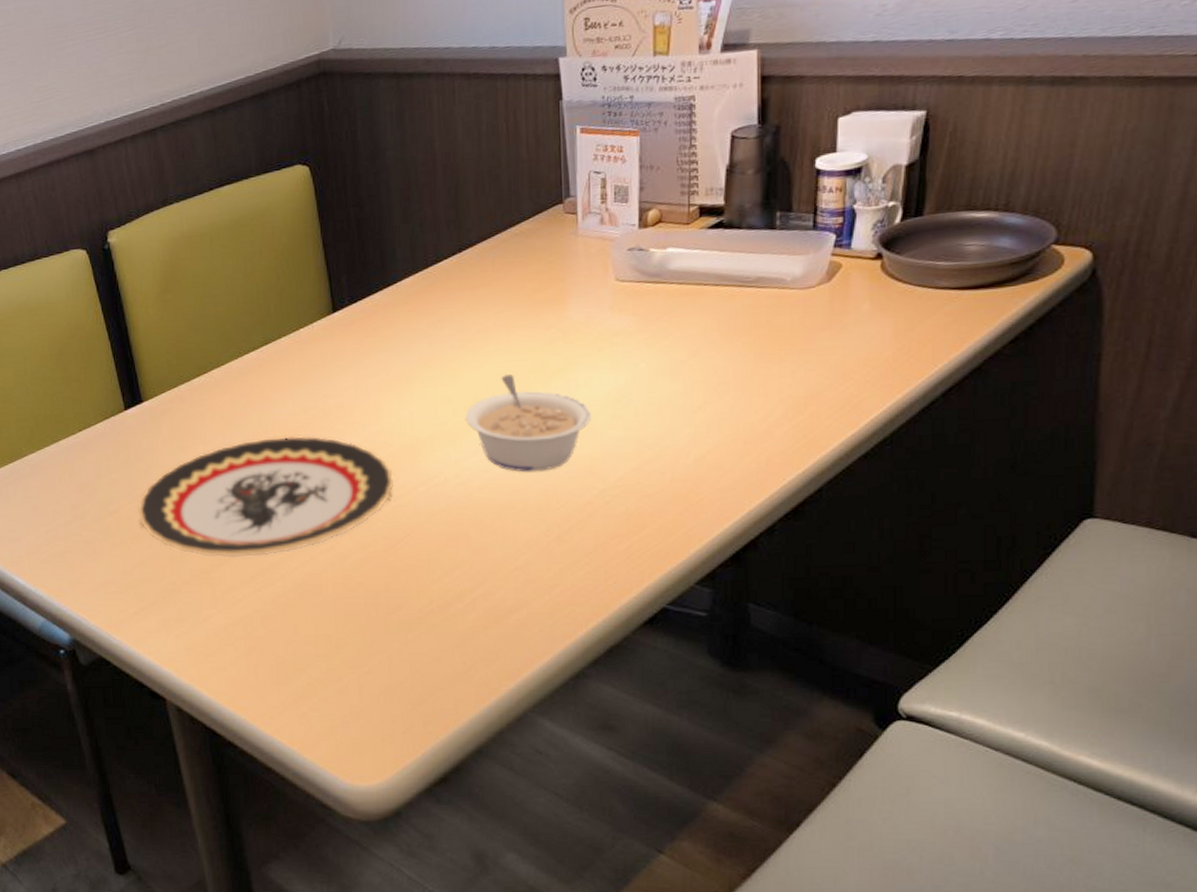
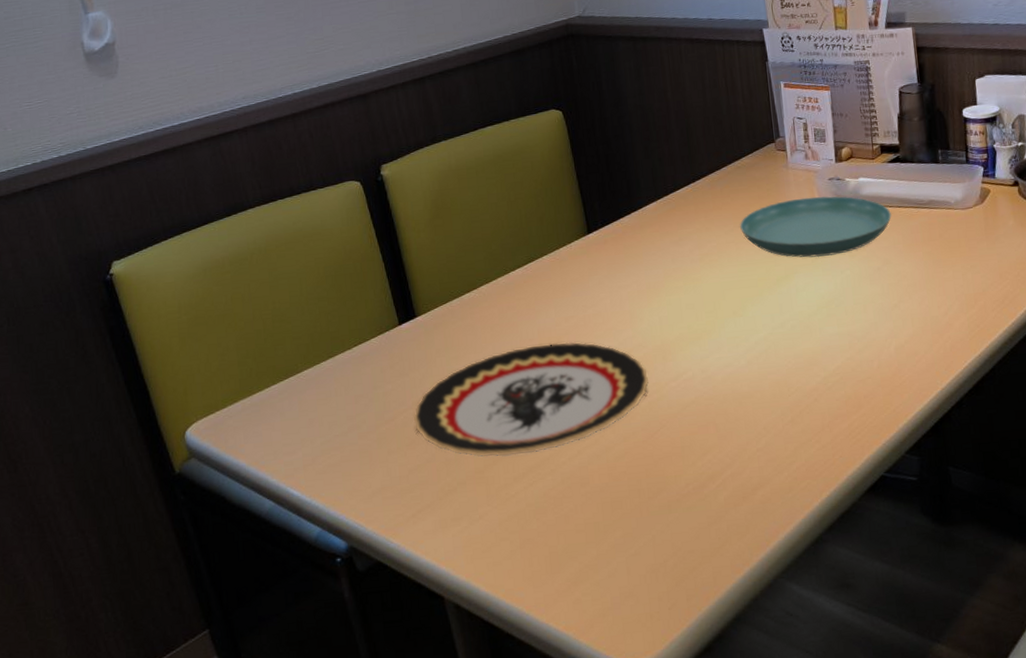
legume: present [465,374,591,472] -> none [706,282,811,366]
saucer: none [513,270,705,347] -> present [740,196,892,258]

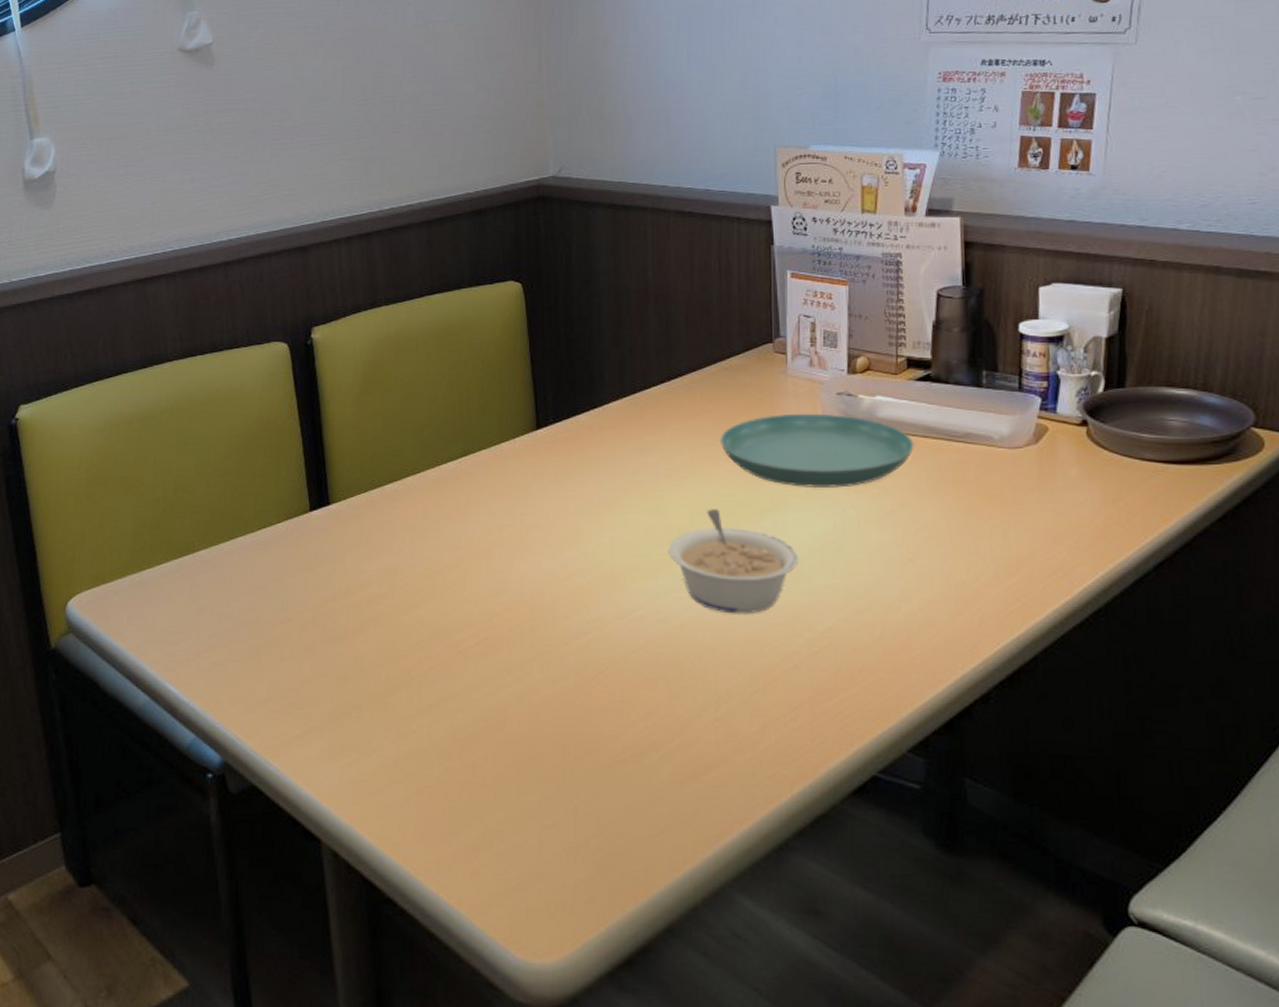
plate: present [413,342,650,458] -> none [312,554,591,683]
legume: none [706,282,811,366] -> present [668,508,798,614]

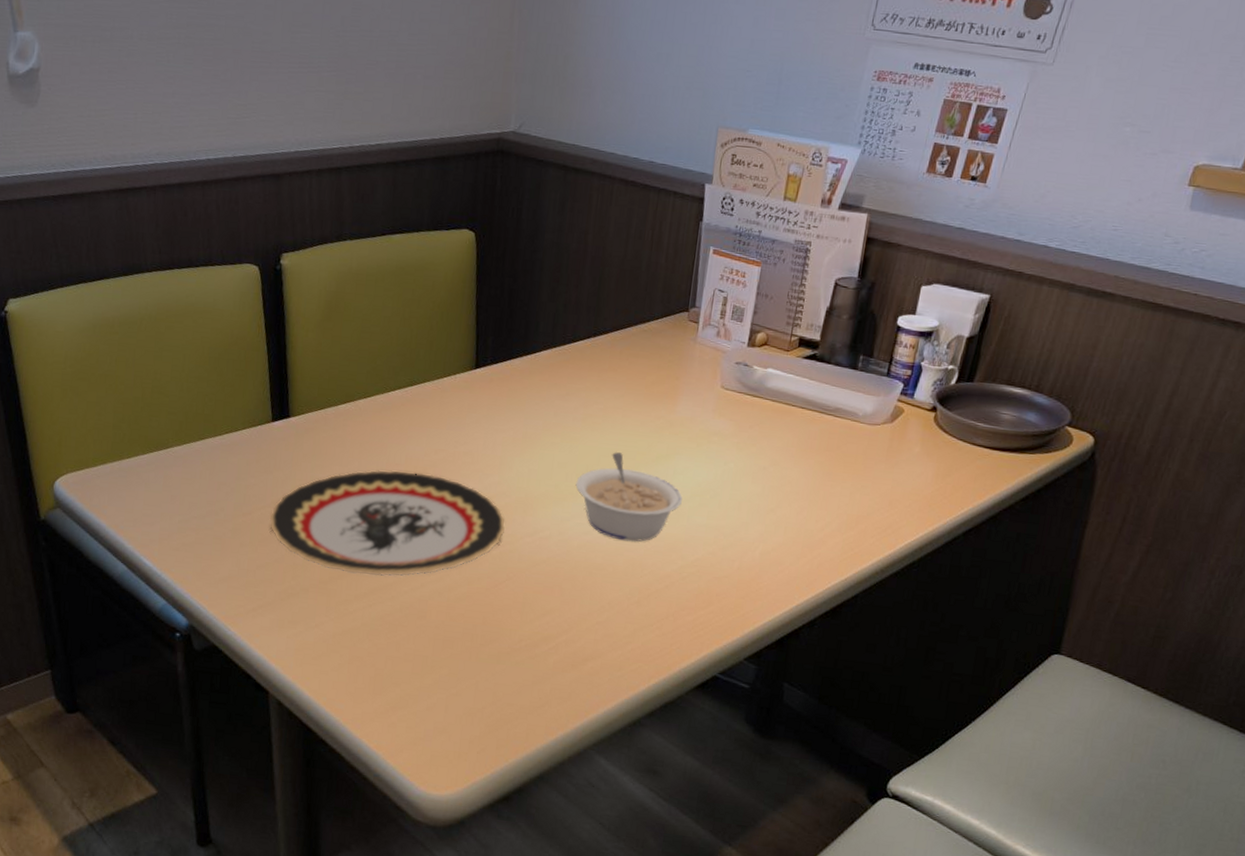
plate: none [312,554,591,683] -> present [269,470,506,577]
saucer: present [720,413,914,489] -> none [631,376,793,444]

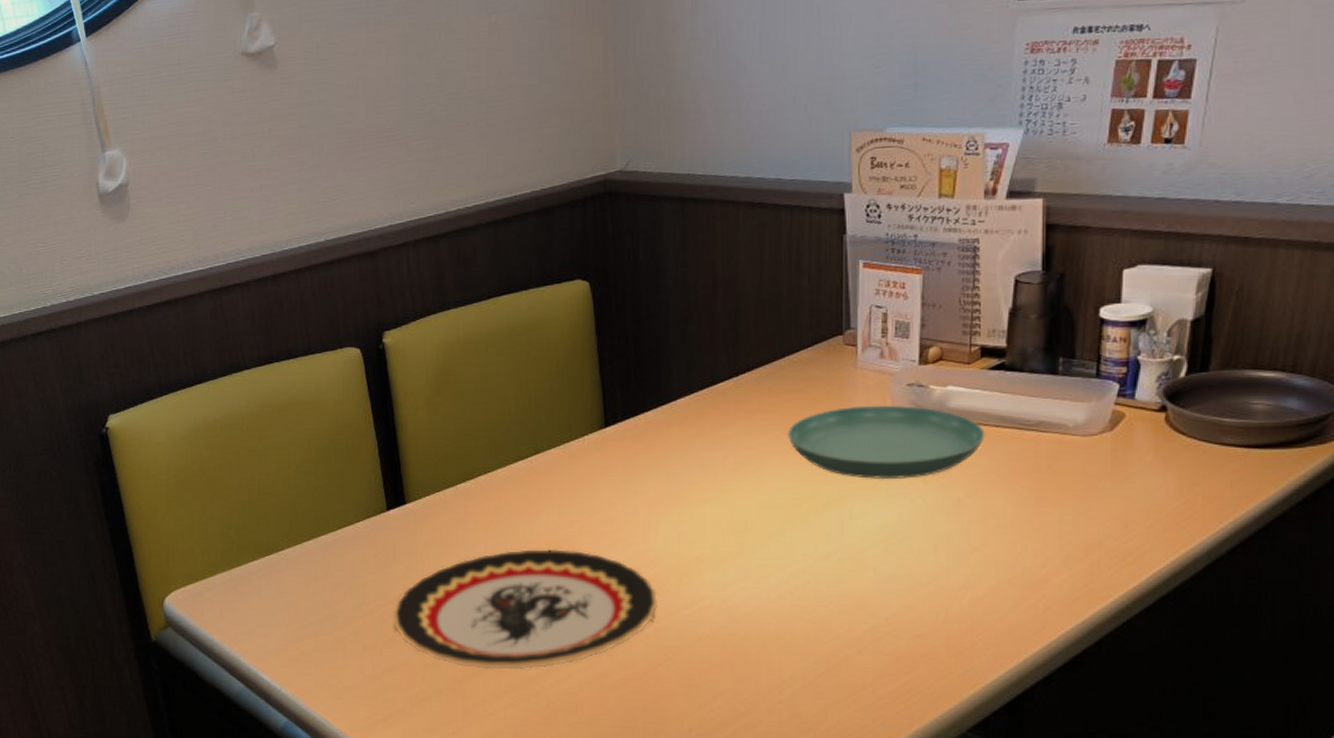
legume: present [575,451,683,542] -> none [734,500,864,603]
saucer: none [631,376,793,444] -> present [788,405,985,480]

